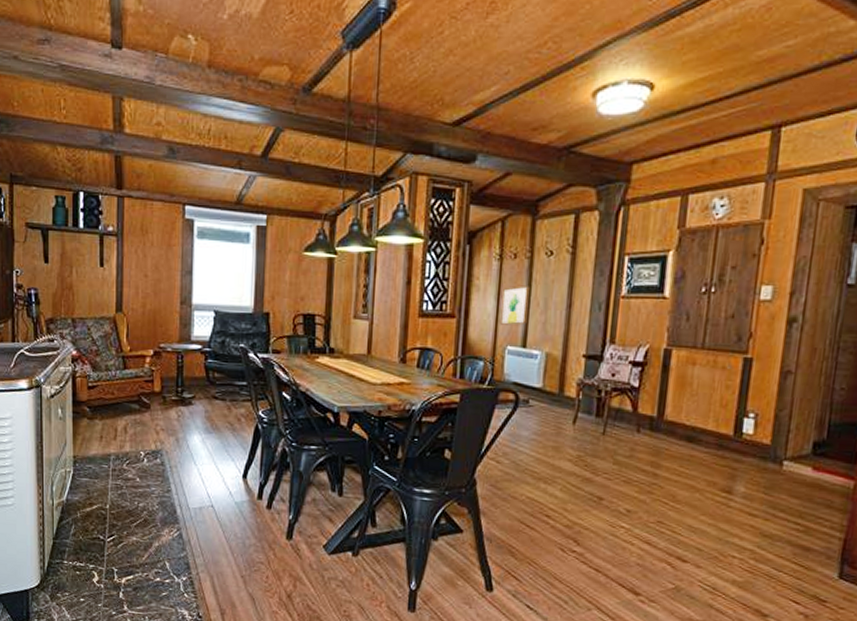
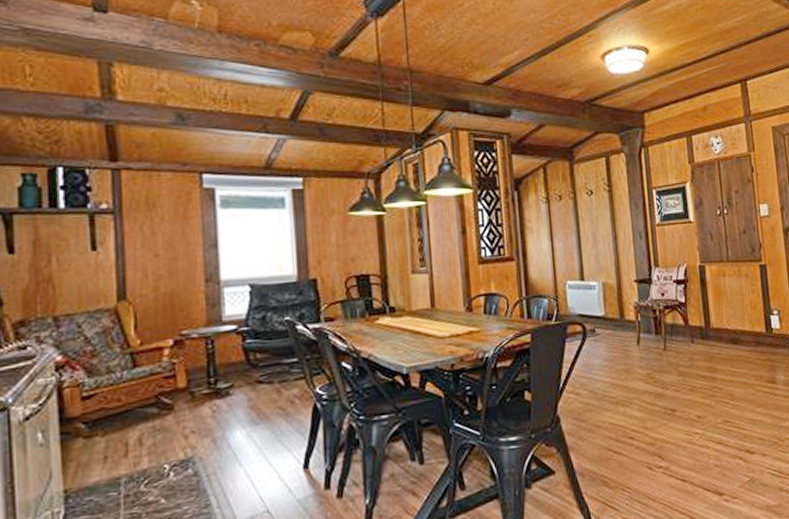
wall art: present [500,285,530,325] -> none [554,223,581,262]

